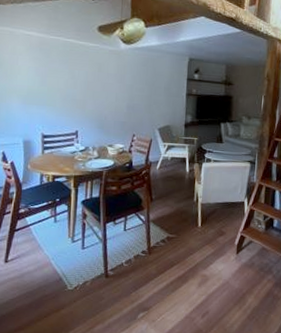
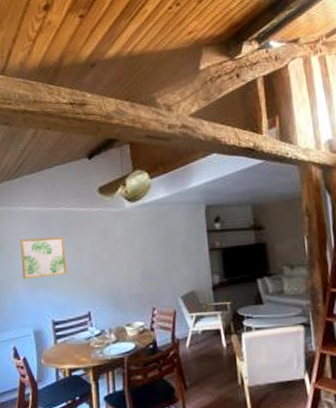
wall art: none [18,59,61,96] -> present [20,236,67,279]

